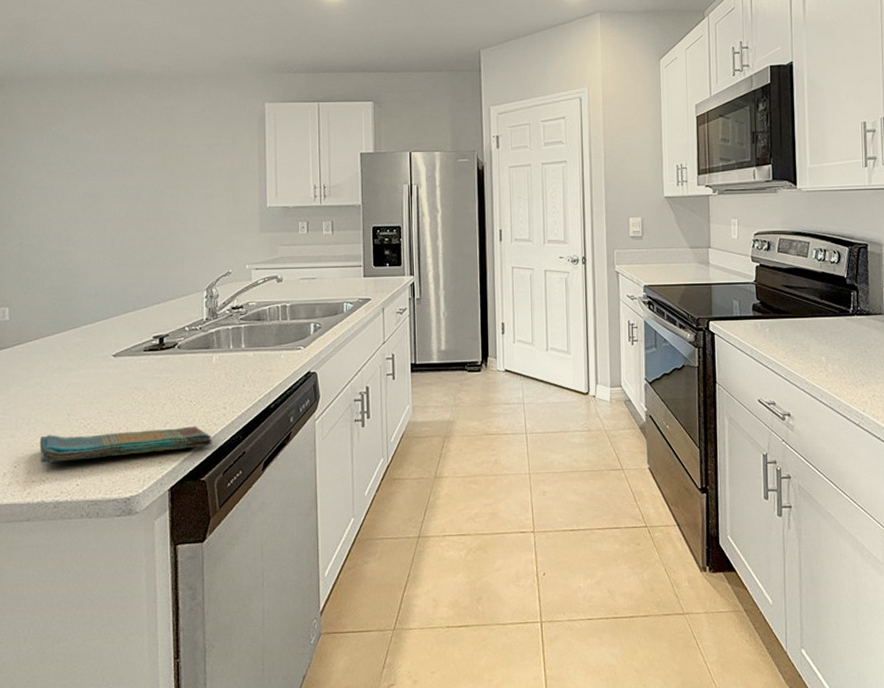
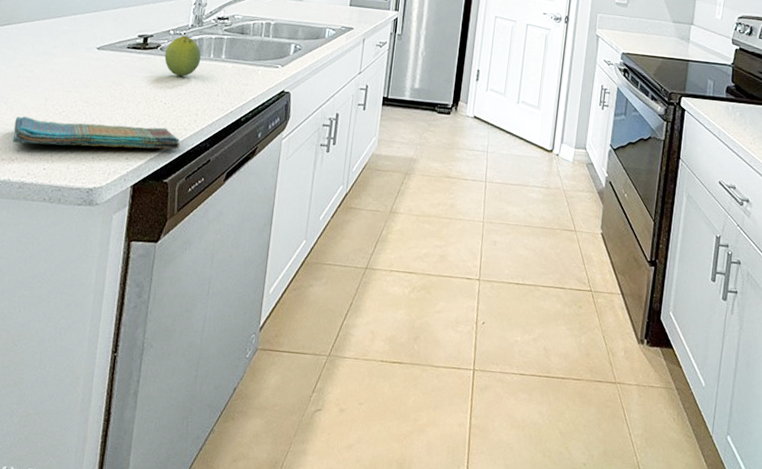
fruit: none [183,330,221,372] -> present [164,36,202,77]

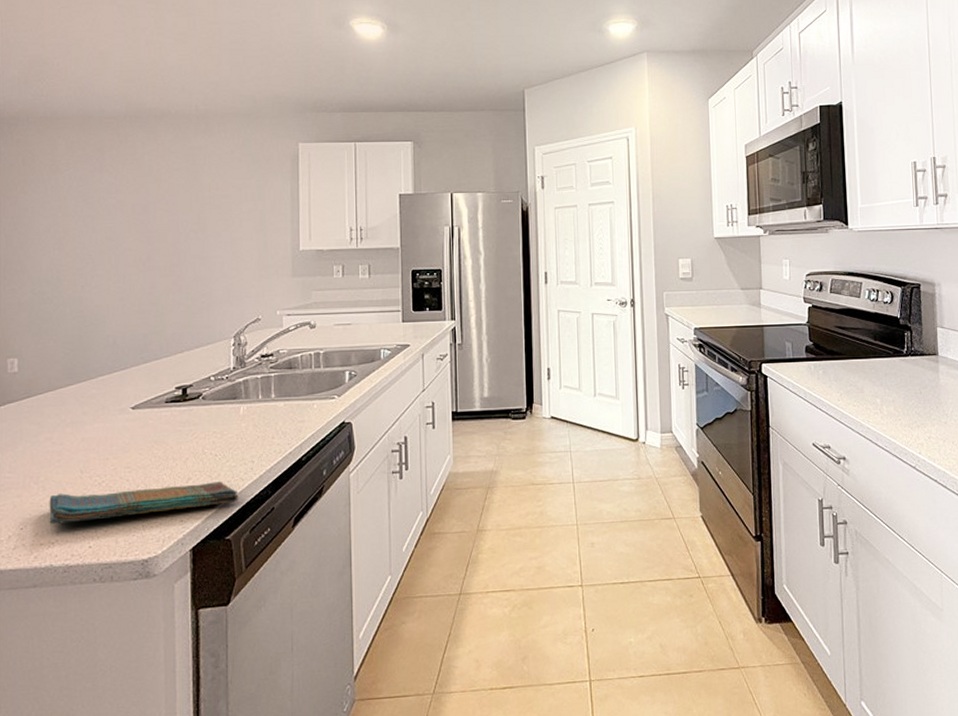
fruit: present [164,36,202,77] -> none [208,380,249,424]

